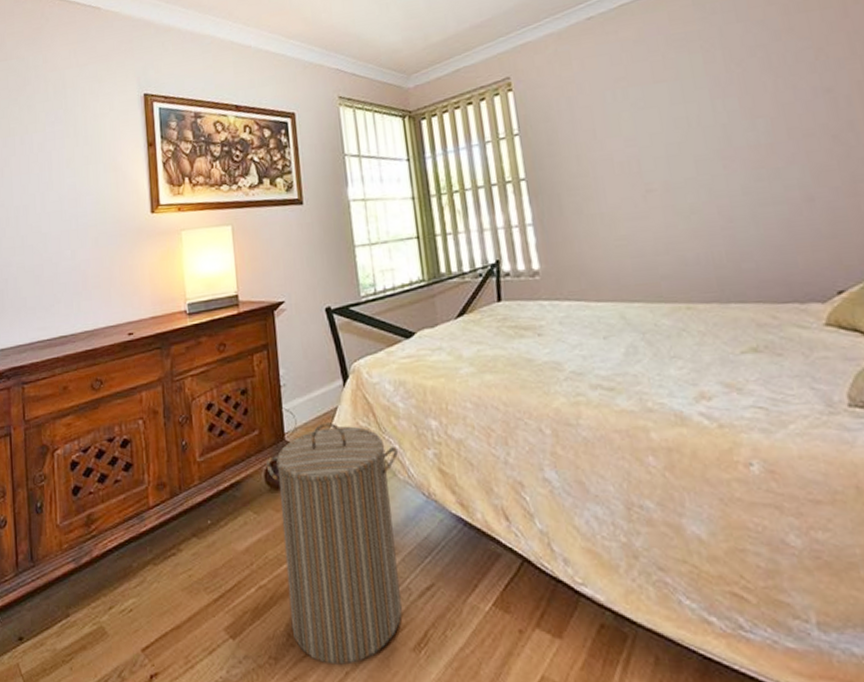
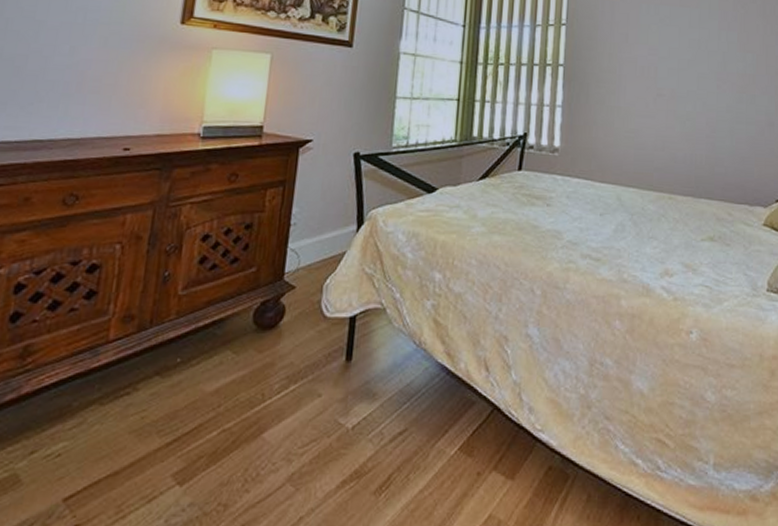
laundry hamper: present [266,423,402,665] -> none [250,266,399,510]

